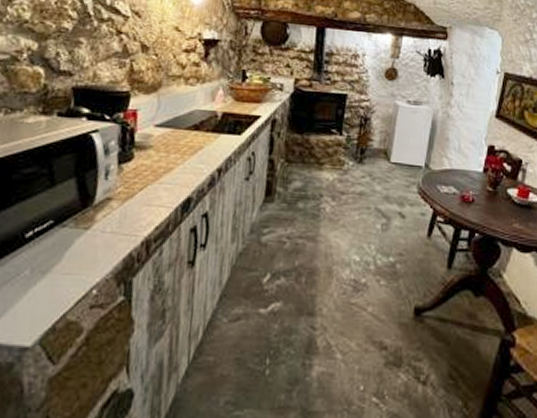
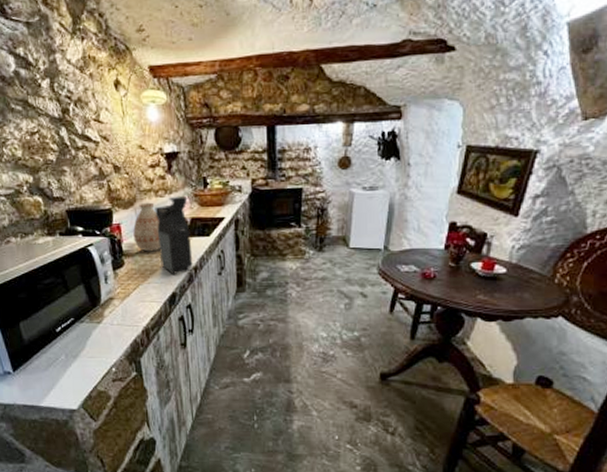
vase: none [150,89,185,147] -> present [133,202,160,252]
coffee maker: none [179,87,222,177] -> present [155,197,193,275]

